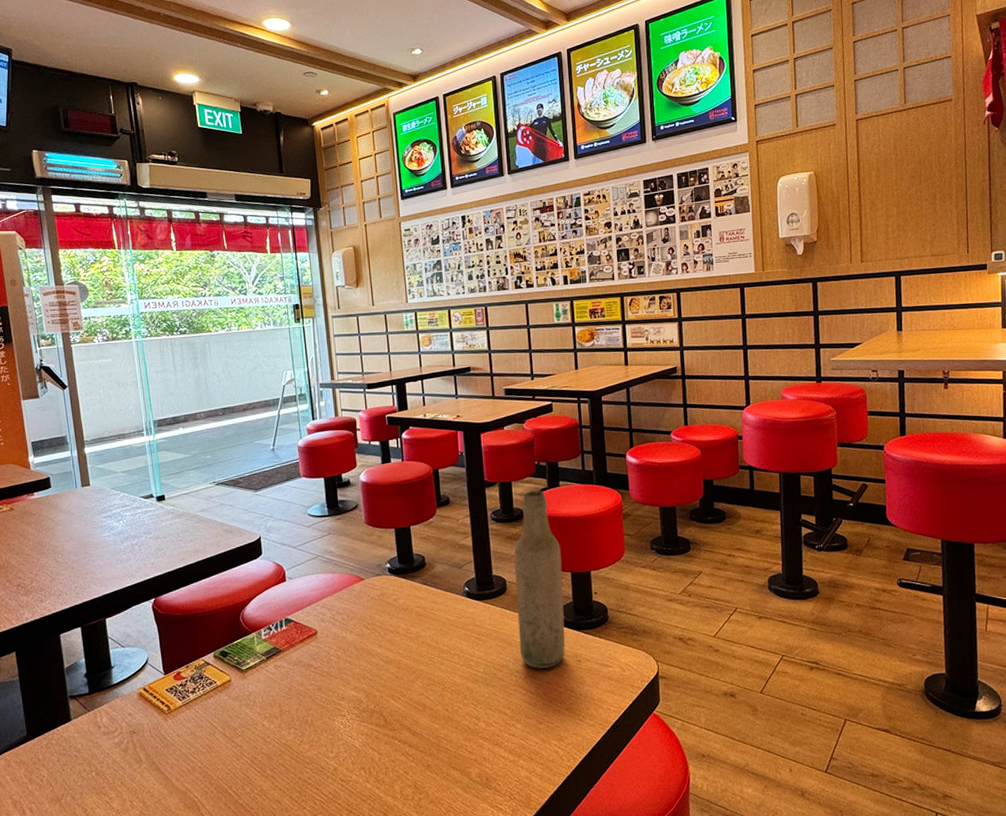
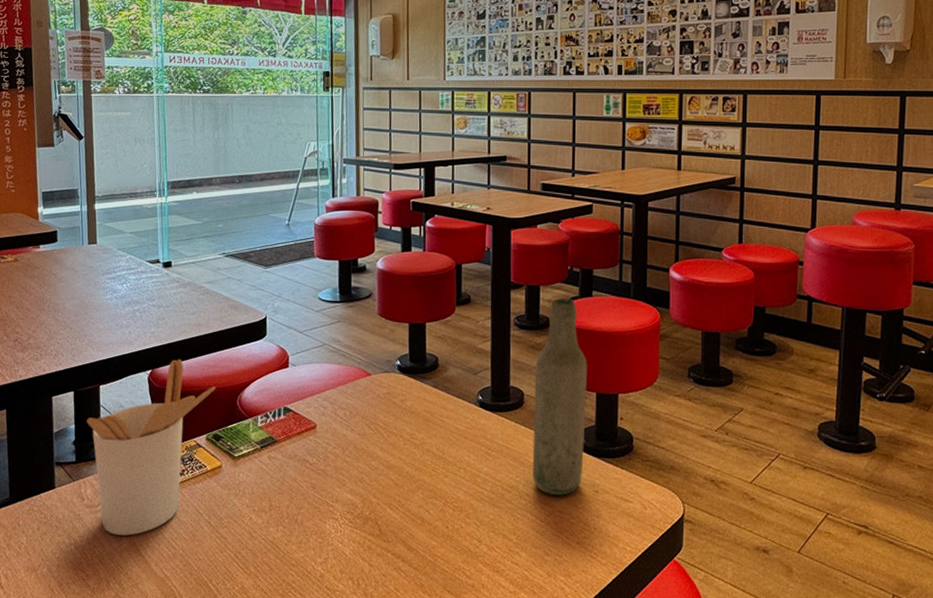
utensil holder: none [96,585,218,757] -> present [87,359,216,536]

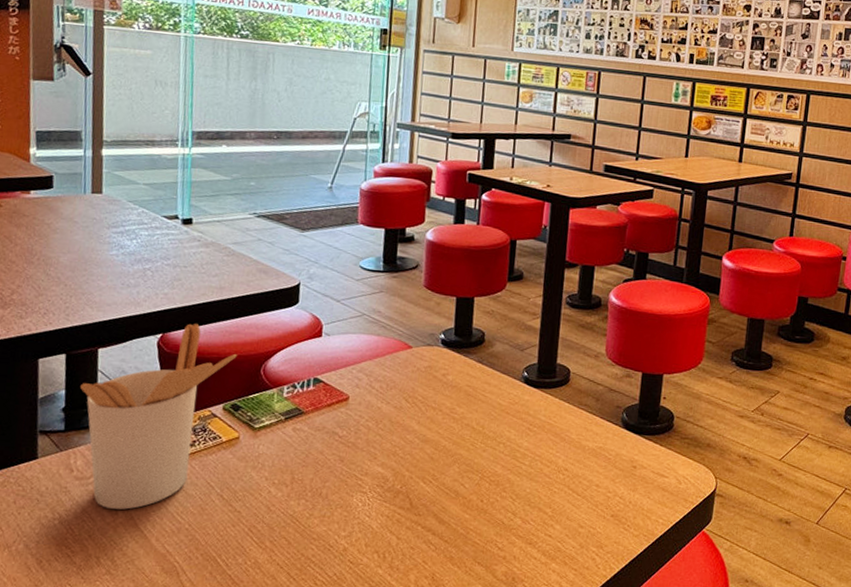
bottle: present [532,298,587,496] -> none [572,279,636,471]

